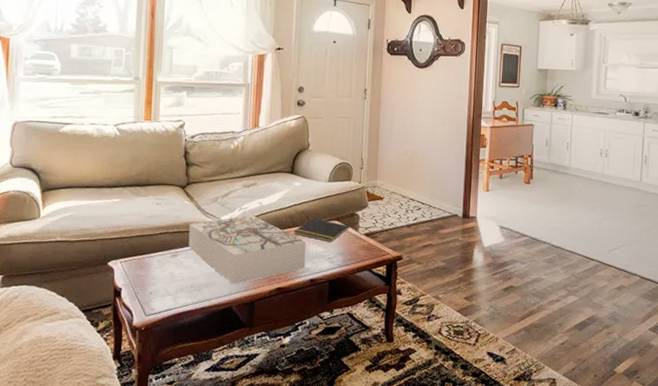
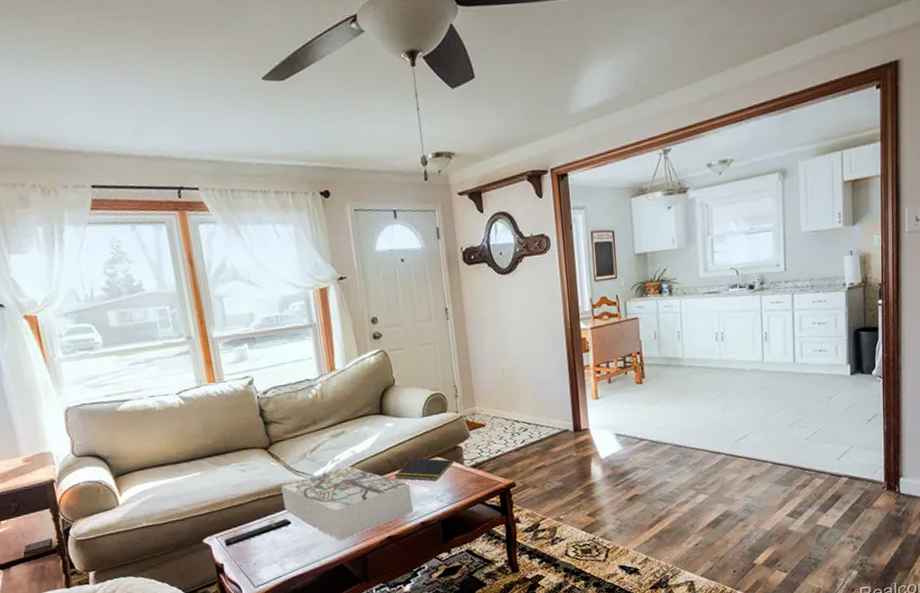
remote control: none [127,255,192,273] -> present [224,519,292,547]

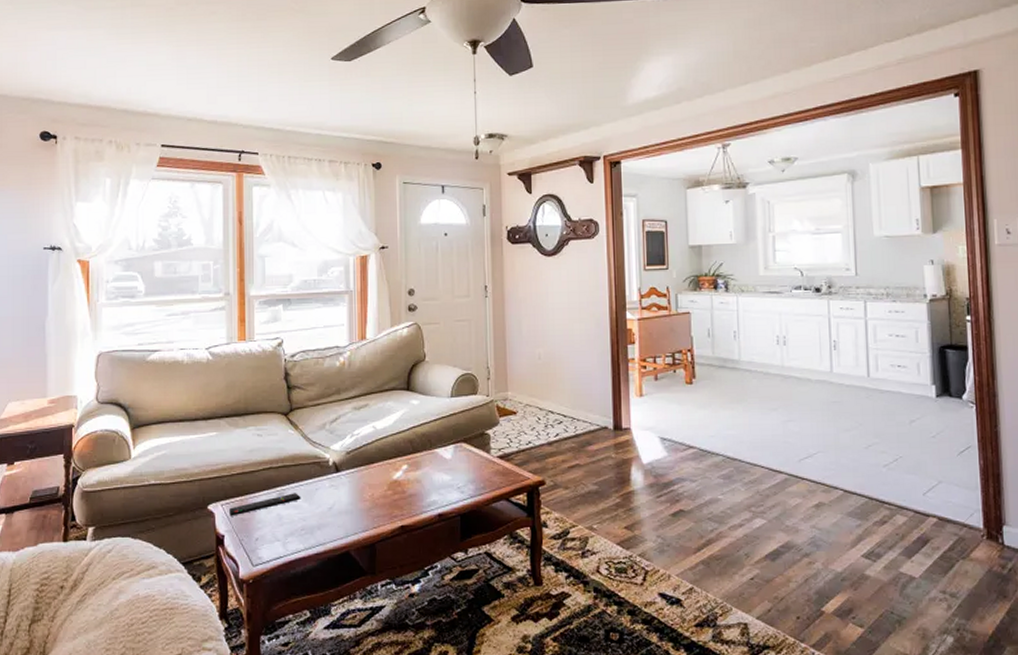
board game: present [281,466,414,541] -> none [295,442,432,525]
notepad: present [394,458,454,481] -> none [414,441,480,469]

